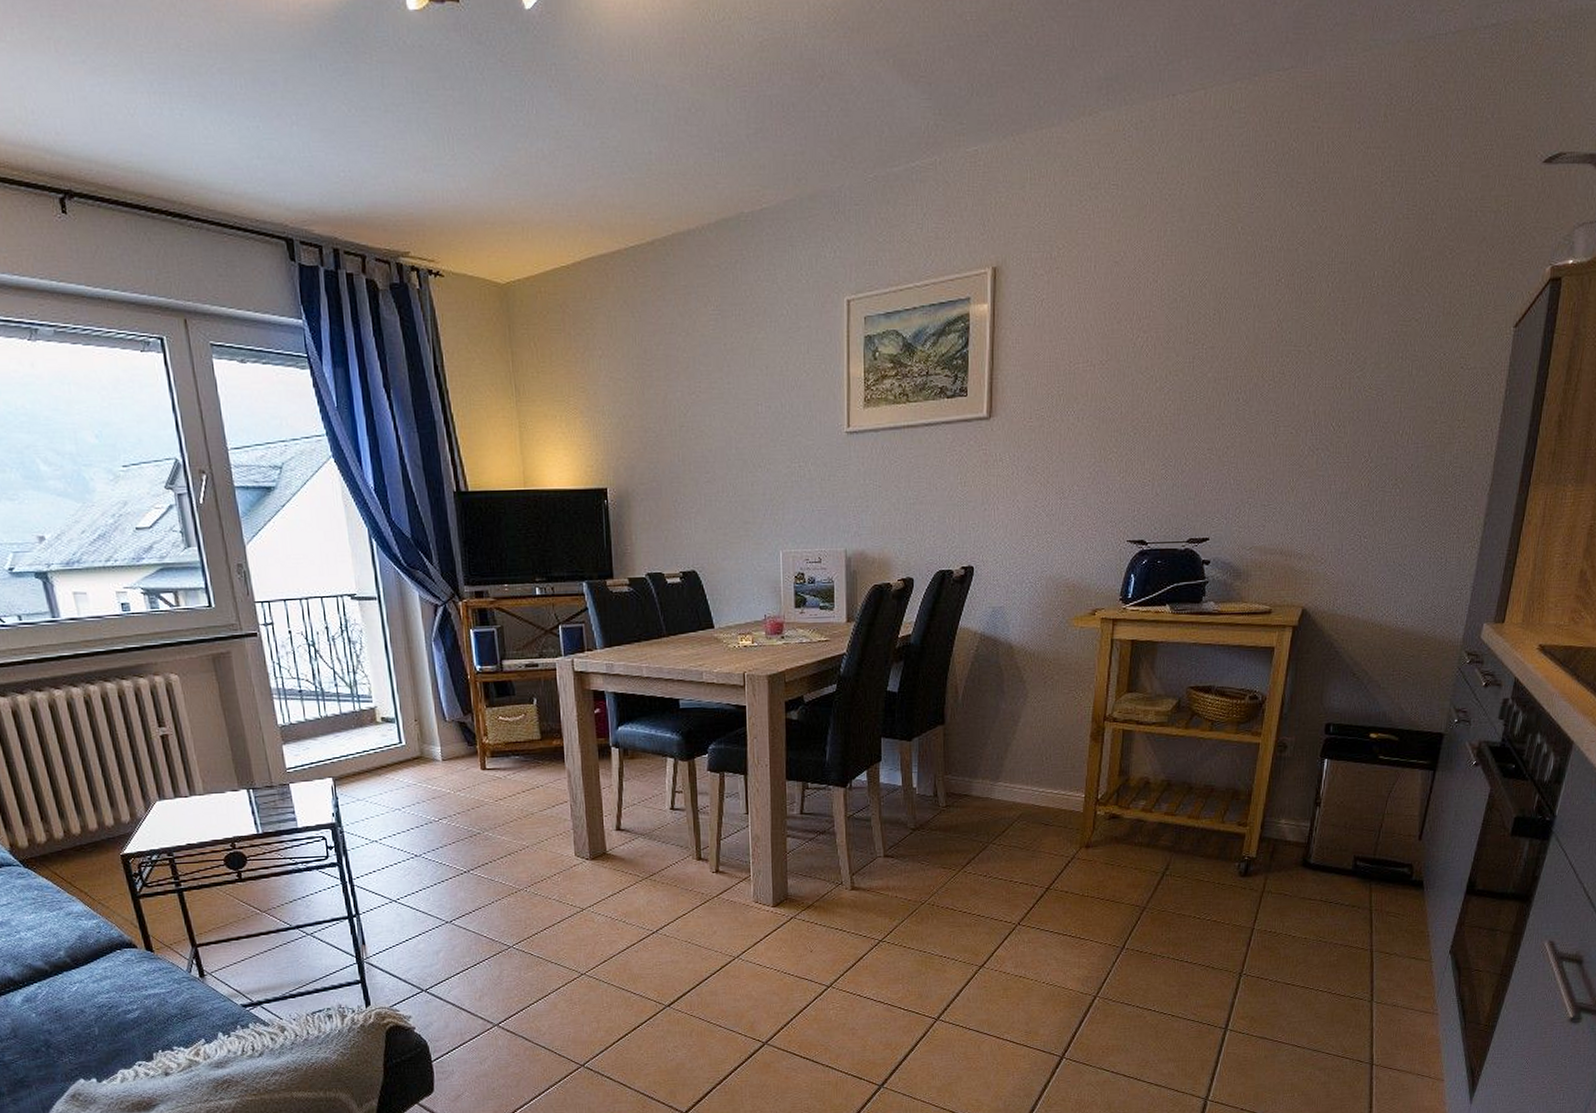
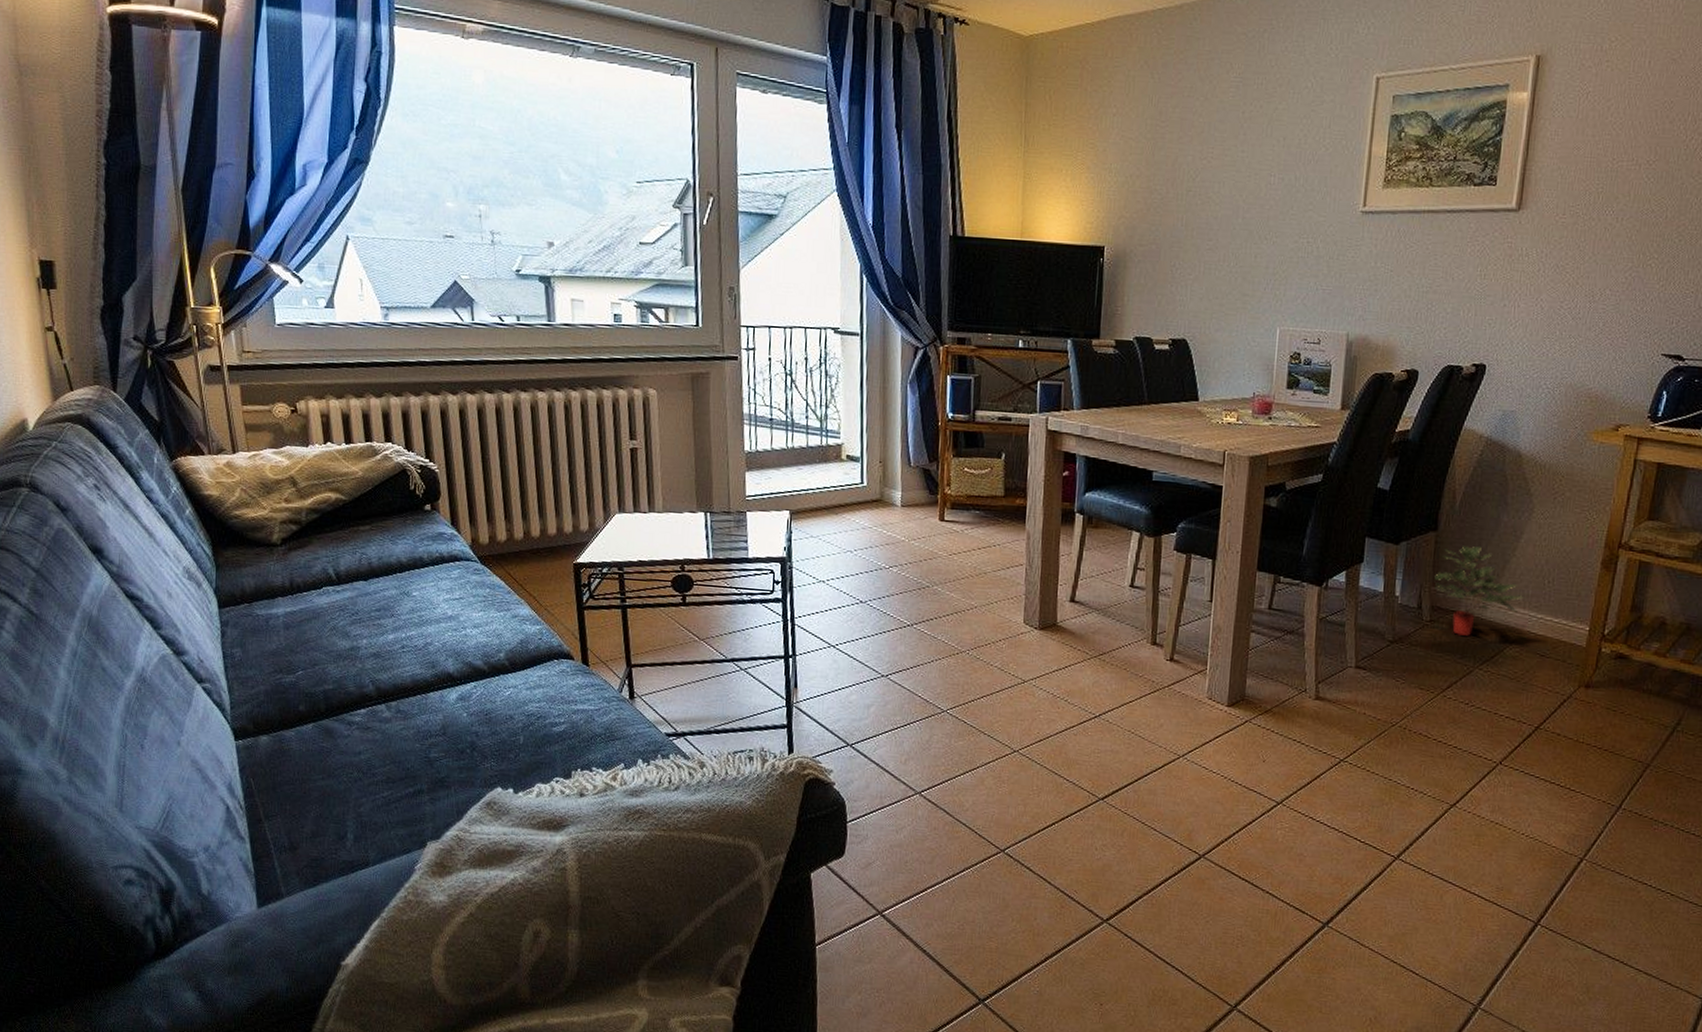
potted plant: none [946,733,1029,816] -> present [1434,545,1528,636]

